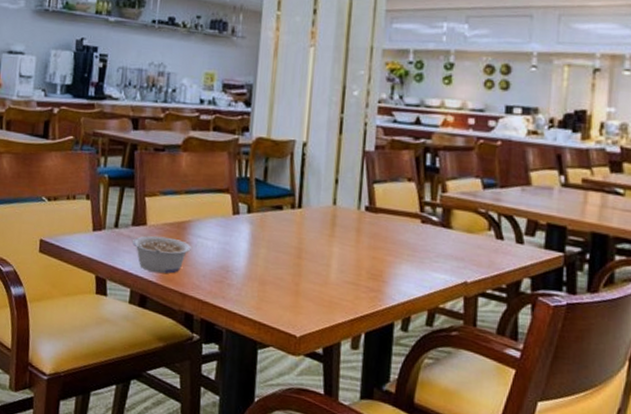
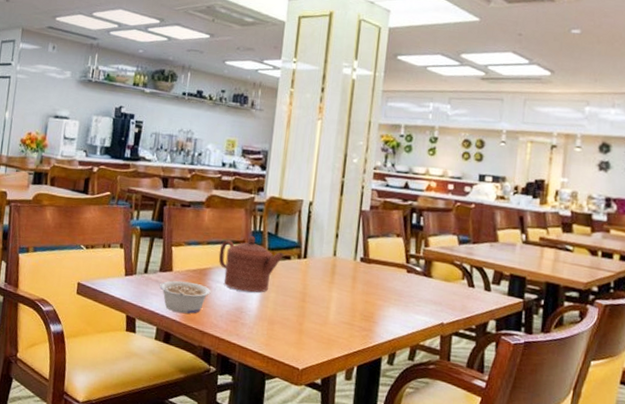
teapot: none [199,183,275,249] -> present [218,236,284,293]

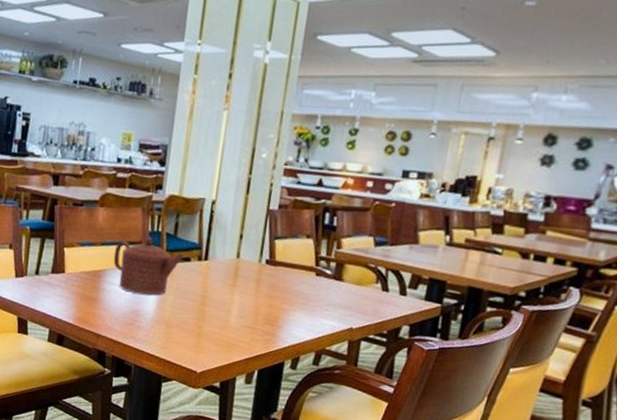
legume: present [160,280,211,314] -> none [52,282,105,316]

